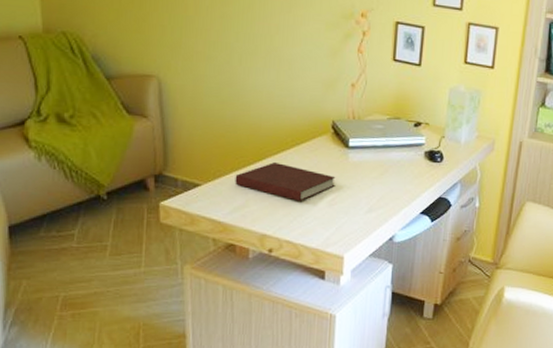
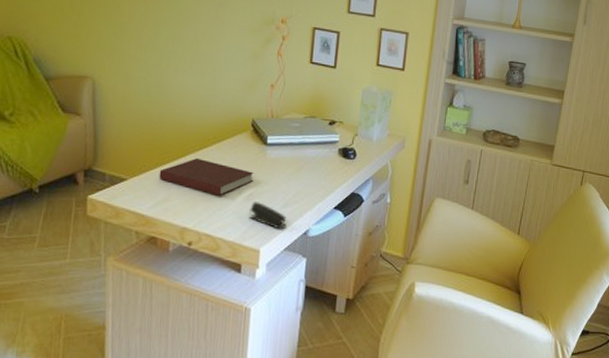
stapler: none [331,207,371,235] -> present [249,202,287,230]

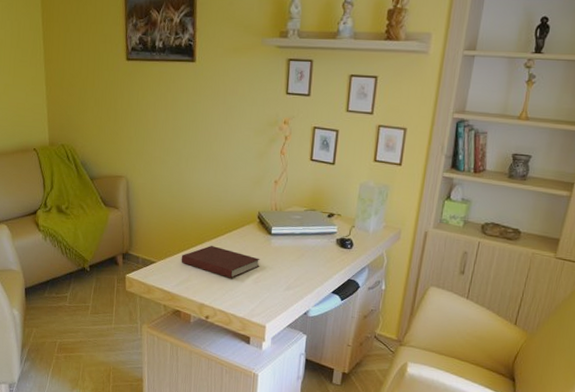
stapler: present [249,202,287,230] -> none [256,284,289,309]

